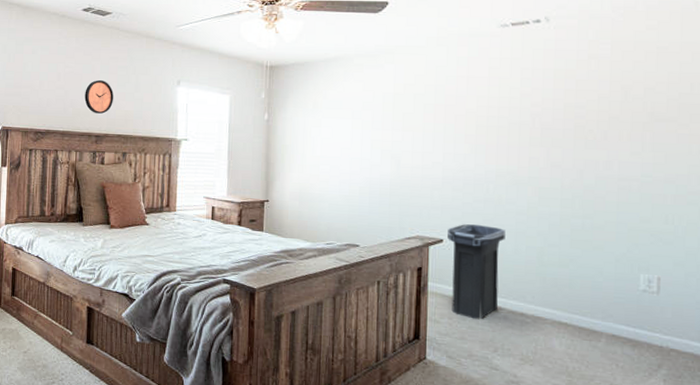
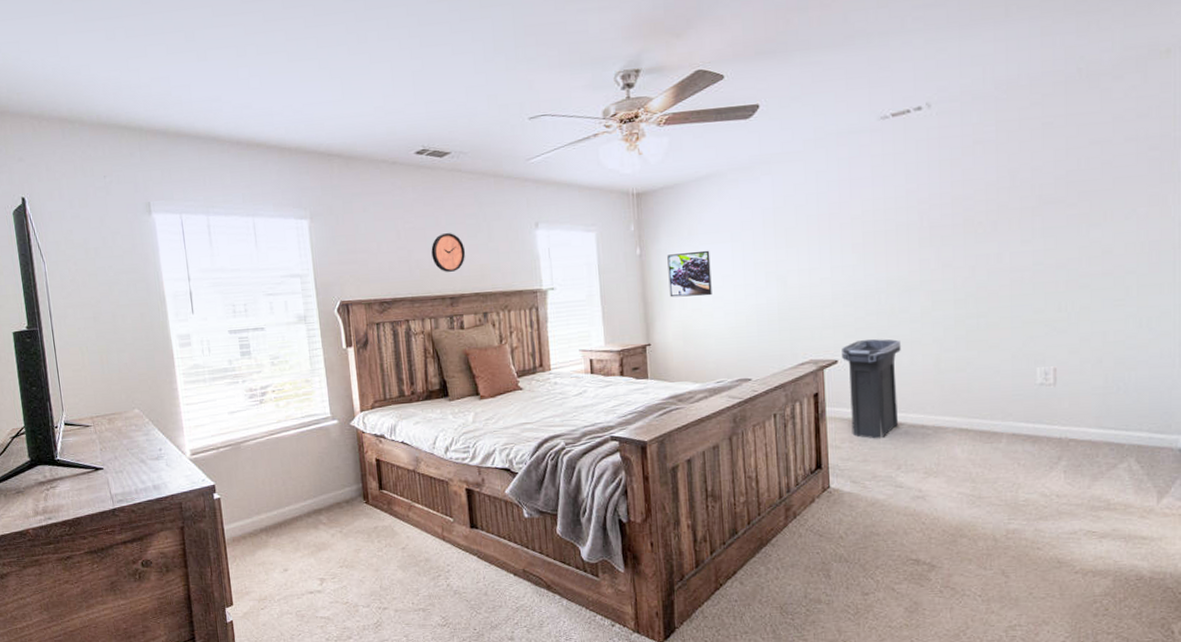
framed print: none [291,123,331,164] -> present [667,250,712,298]

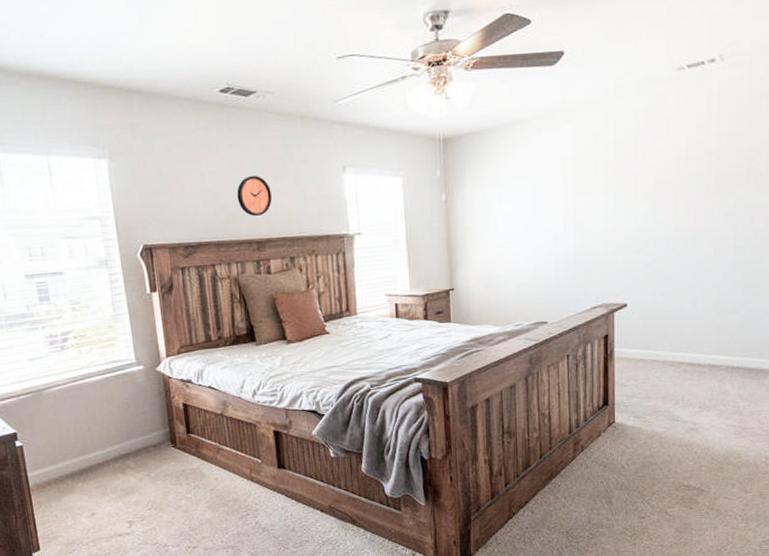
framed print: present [667,250,712,298] -> none [472,197,513,243]
trash can: present [842,339,901,439] -> none [631,283,684,377]

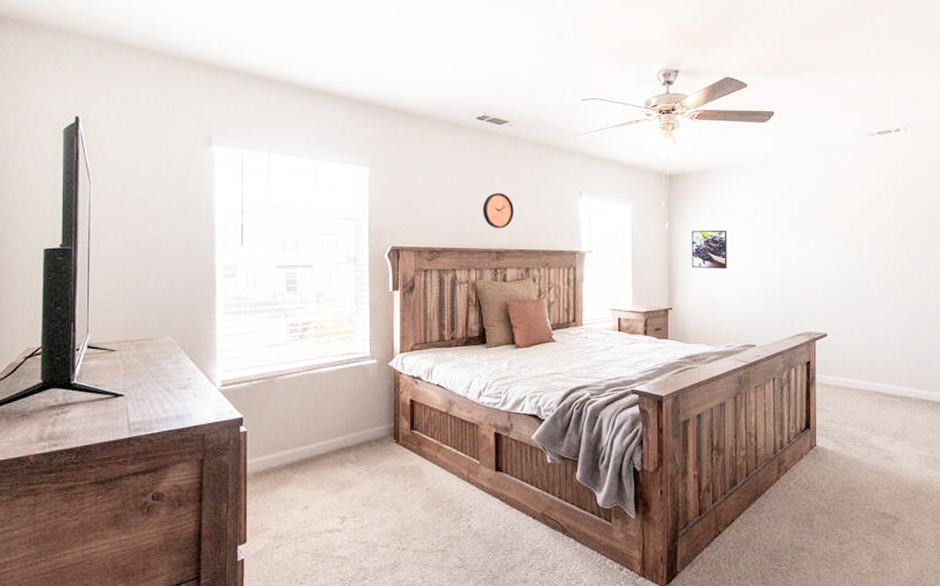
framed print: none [472,197,513,243] -> present [691,230,727,270]

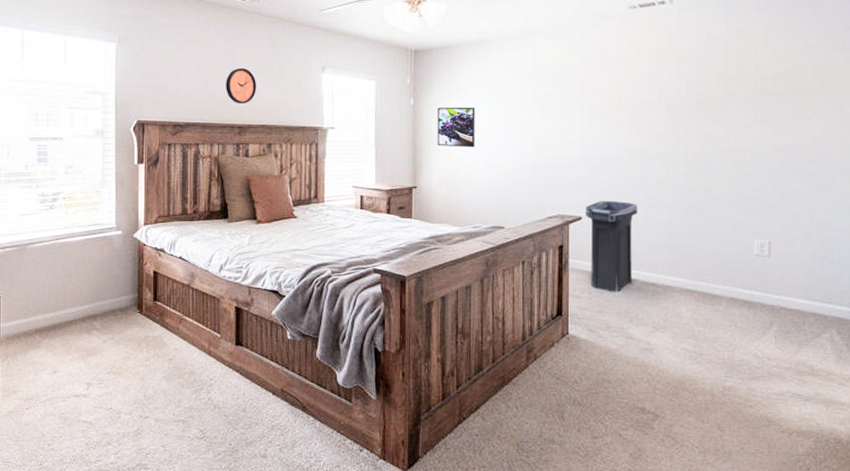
trash can: none [831,318,878,405] -> present [586,201,638,292]

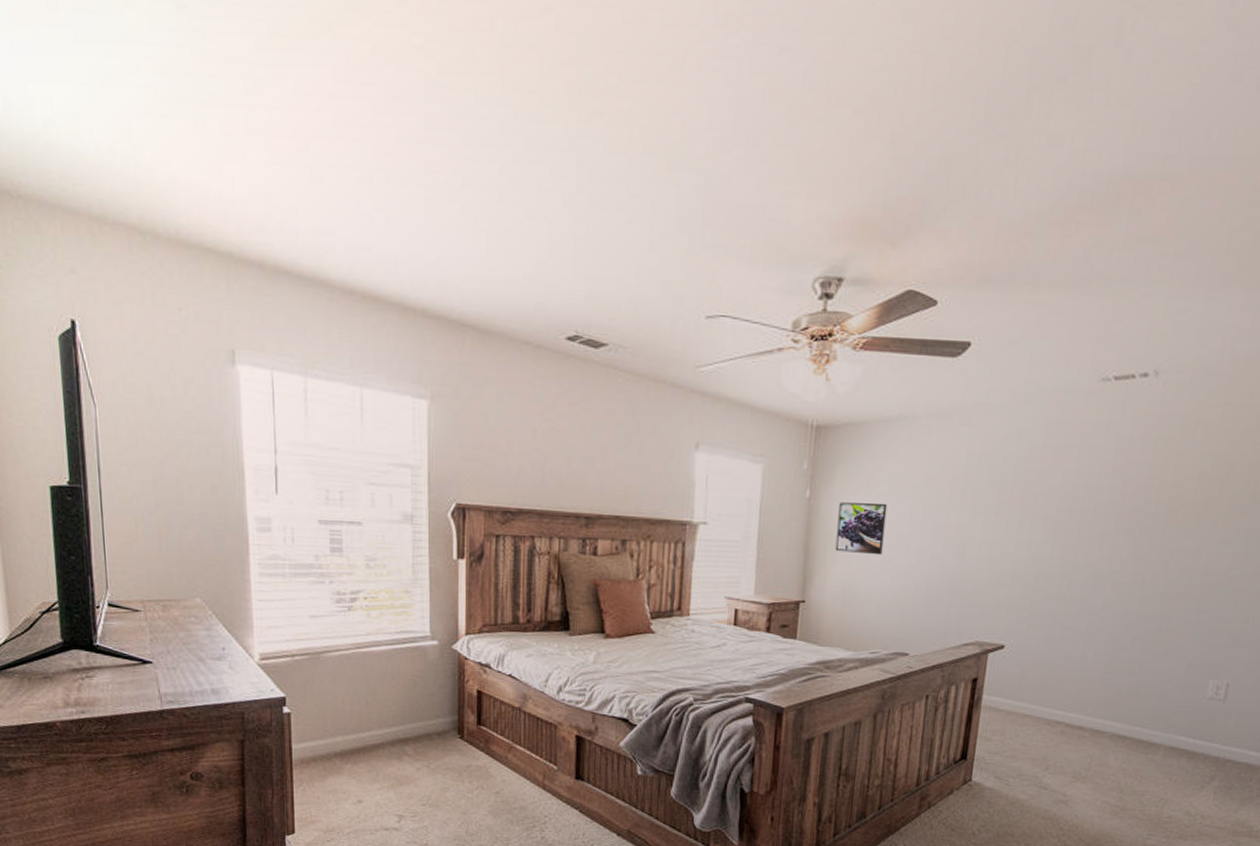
clock: present [226,68,257,103] -> none [570,440,611,487]
trash can: present [586,201,638,292] -> none [1005,627,1075,736]

